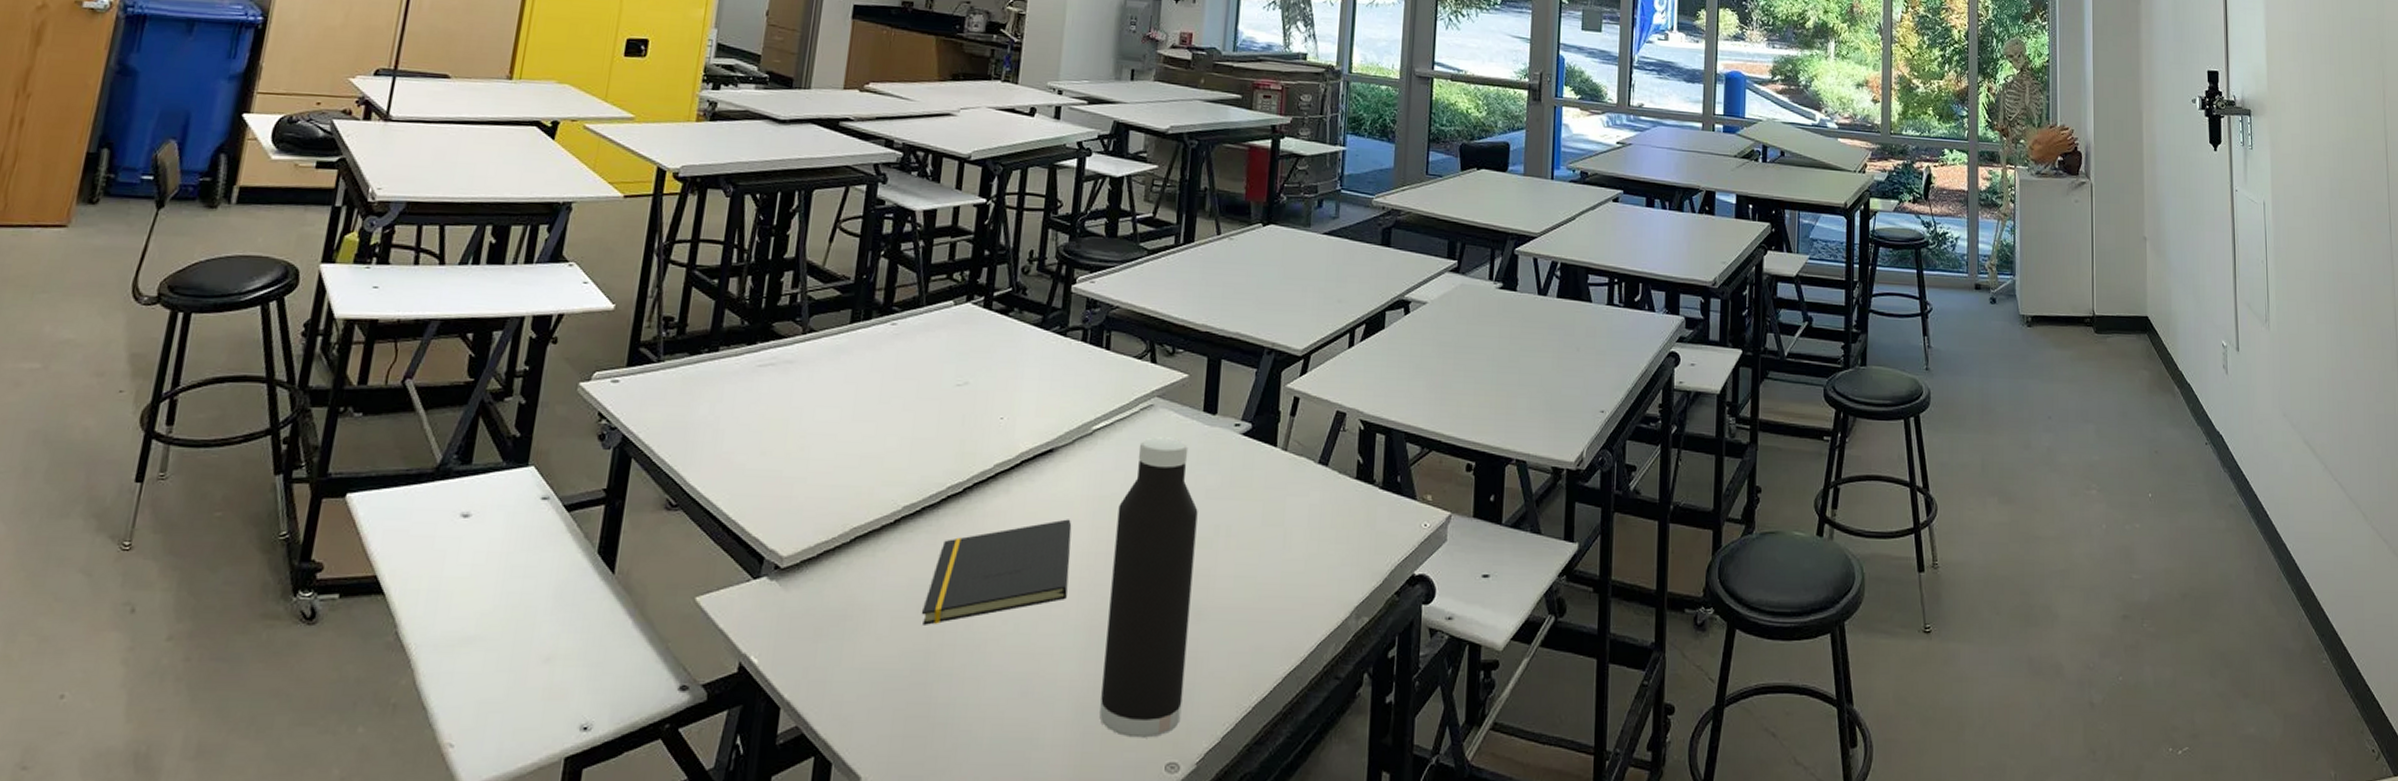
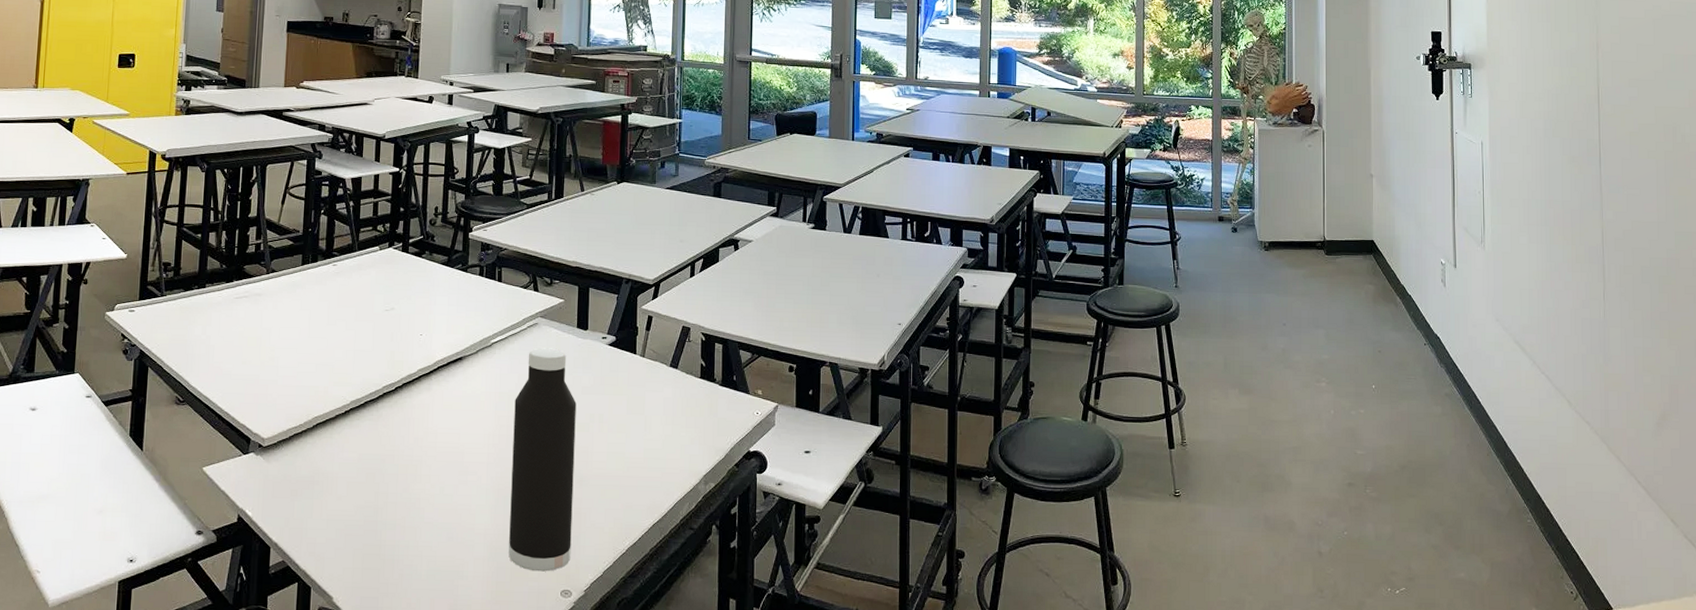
notepad: present [922,519,1072,625] -> none [370,410,480,488]

